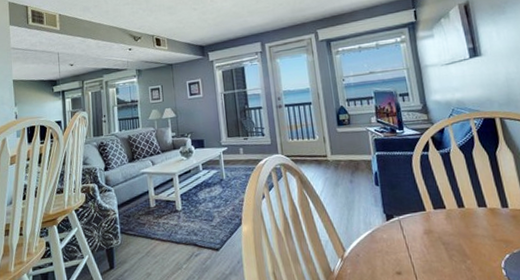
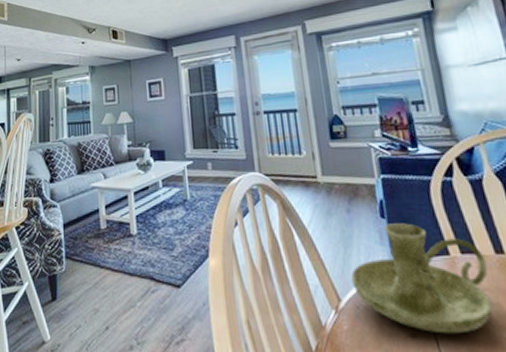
candle holder: none [353,188,455,270] -> present [351,223,492,334]

